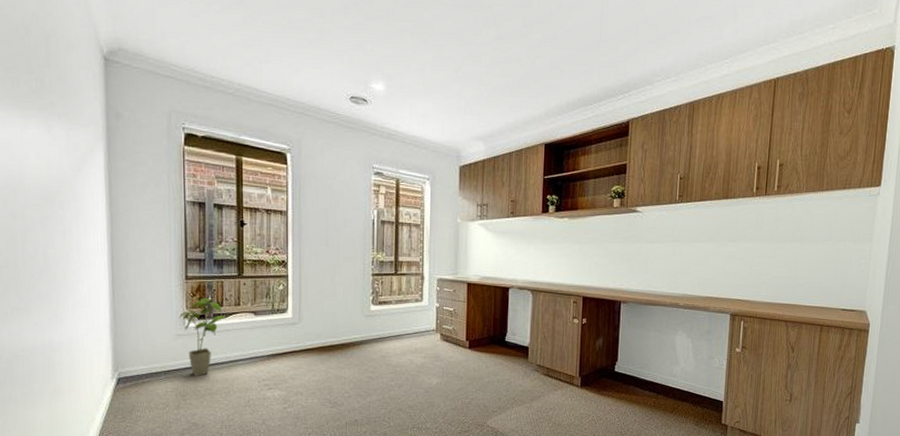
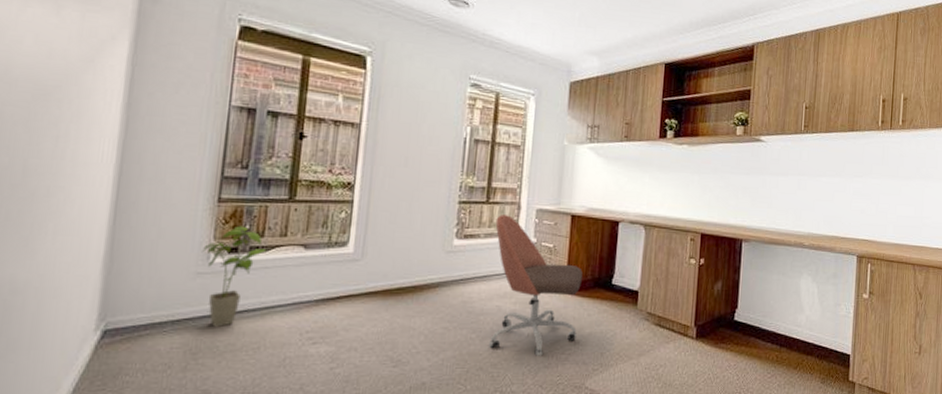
office chair: none [404,284,480,400] -> present [489,215,583,356]

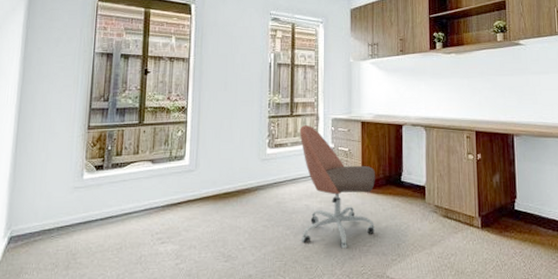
house plant: present [201,226,268,327] -> none [77,147,125,231]

